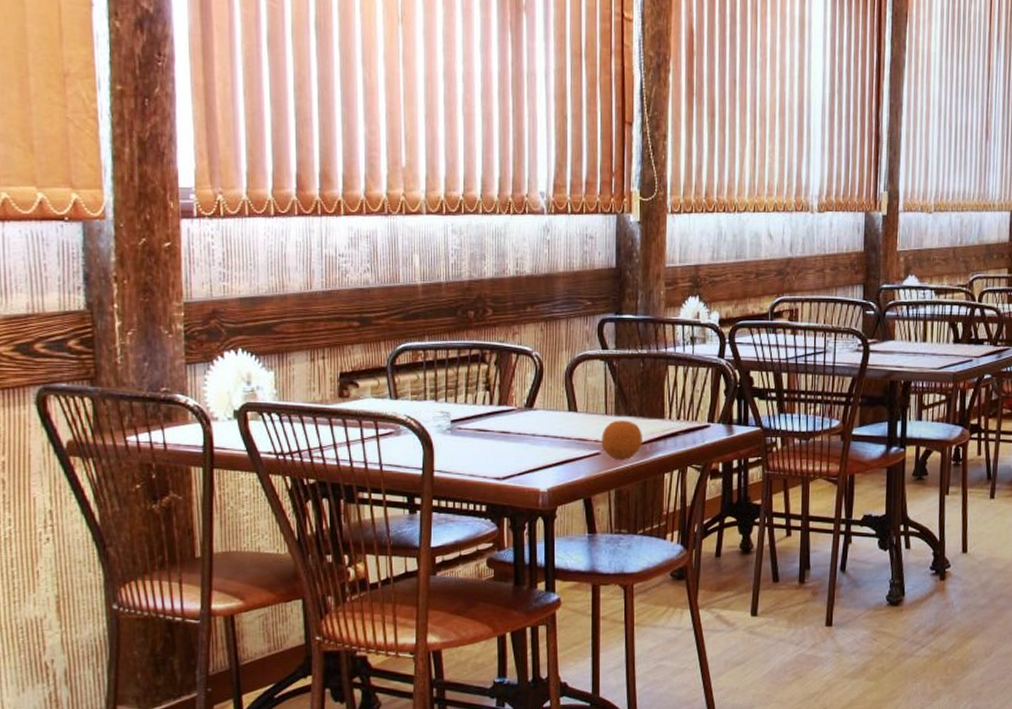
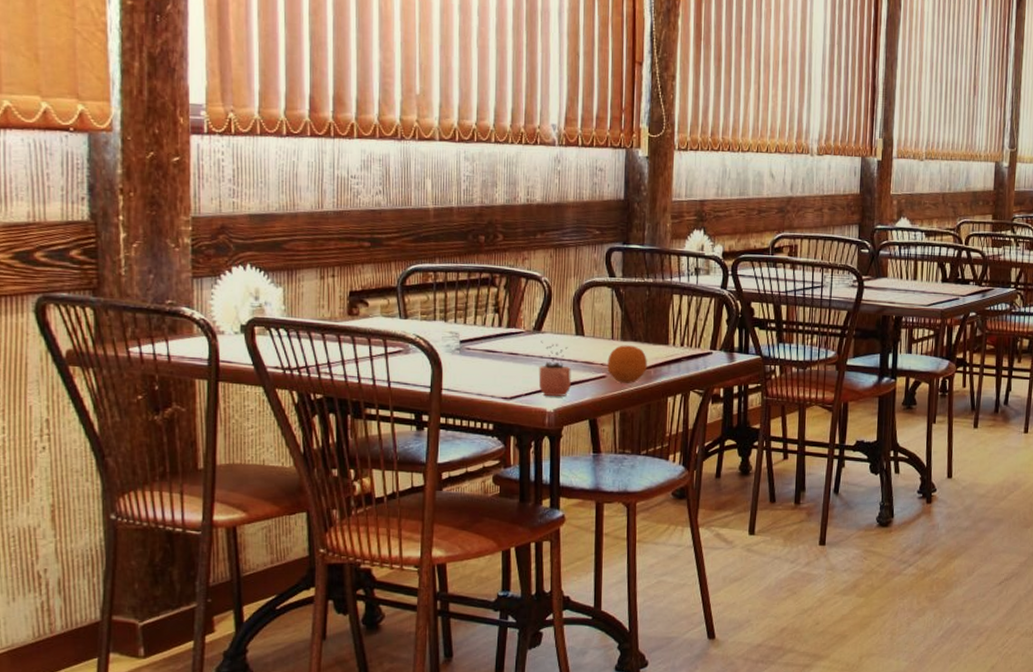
cocoa: none [531,418,564,475] -> present [538,341,571,396]

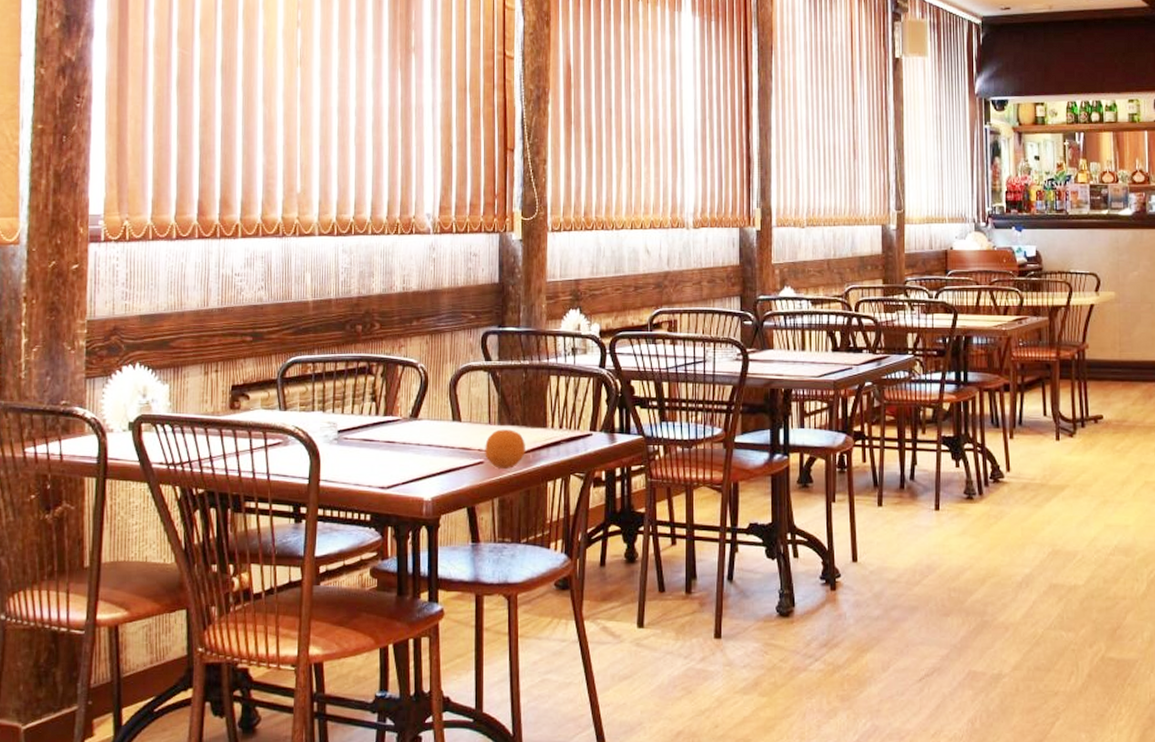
cocoa: present [538,341,571,396] -> none [415,428,448,484]

